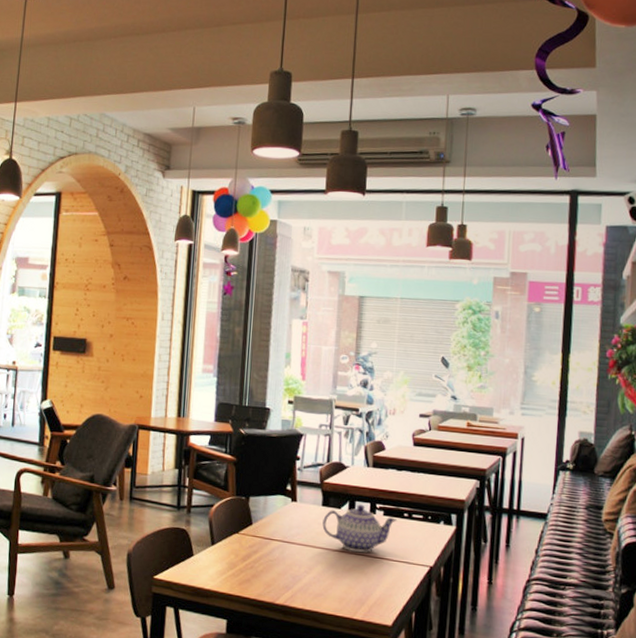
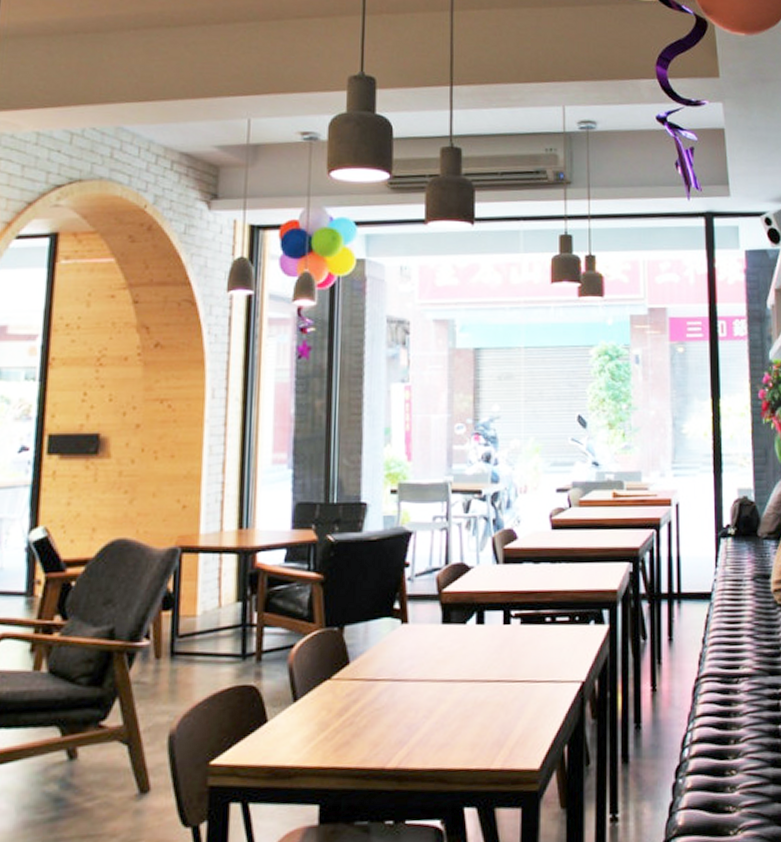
teapot: present [322,504,398,553] -> none [444,614,539,678]

